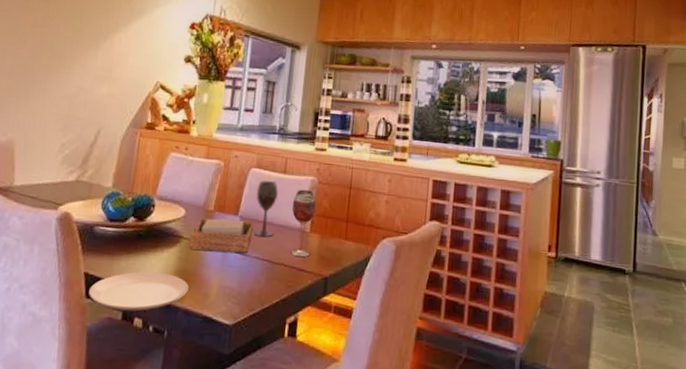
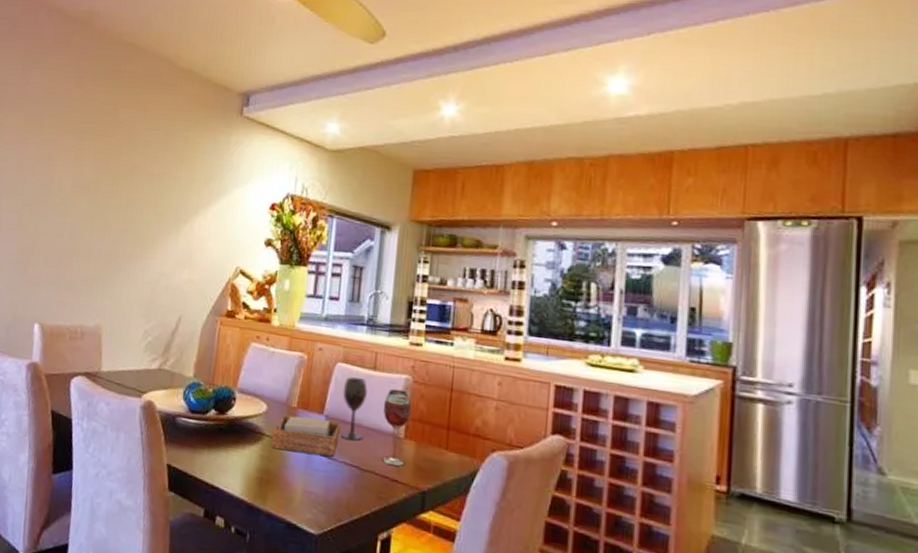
plate: present [89,271,189,312] -> none [171,467,271,511]

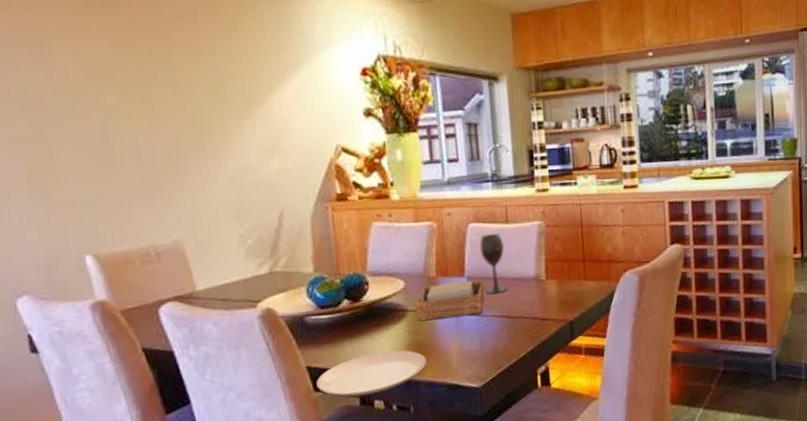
plate: none [171,467,271,511] -> present [316,350,426,398]
wineglass: present [382,388,412,466] -> none [521,235,551,307]

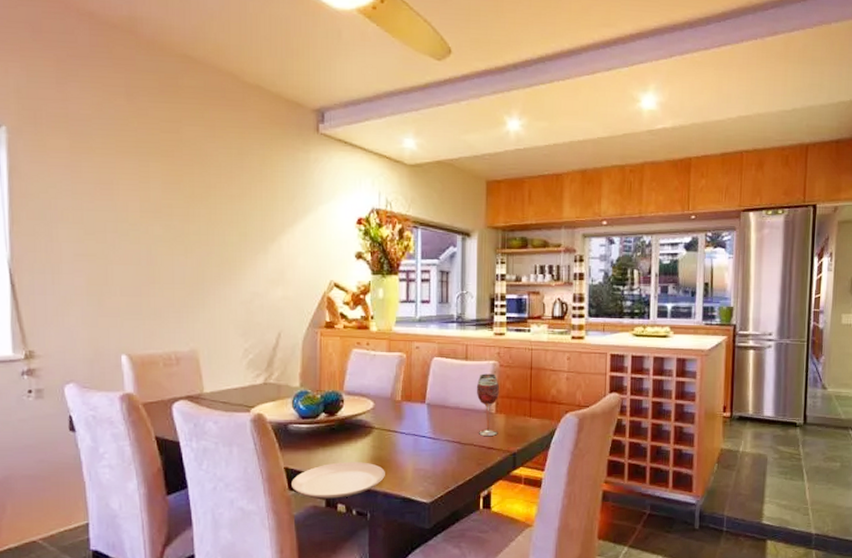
napkin holder: present [416,279,485,322] -> none [380,407,441,439]
wine glass: present [479,234,507,294] -> none [440,368,461,422]
wineglass: none [521,235,551,307] -> present [476,373,500,436]

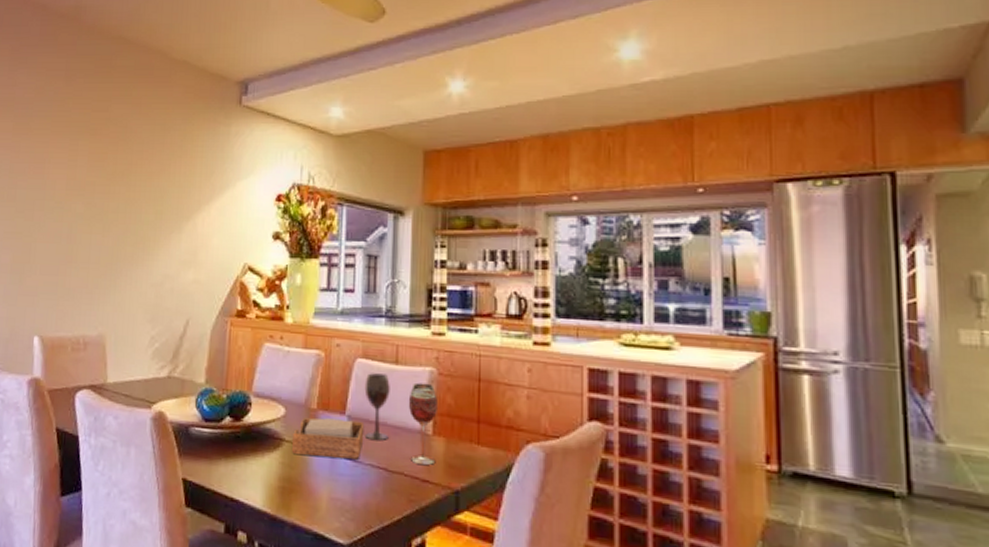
plate: present [292,462,385,499] -> none [188,478,295,525]
napkin holder: none [380,407,441,439] -> present [291,418,365,460]
wine glass: none [440,368,461,422] -> present [364,373,390,441]

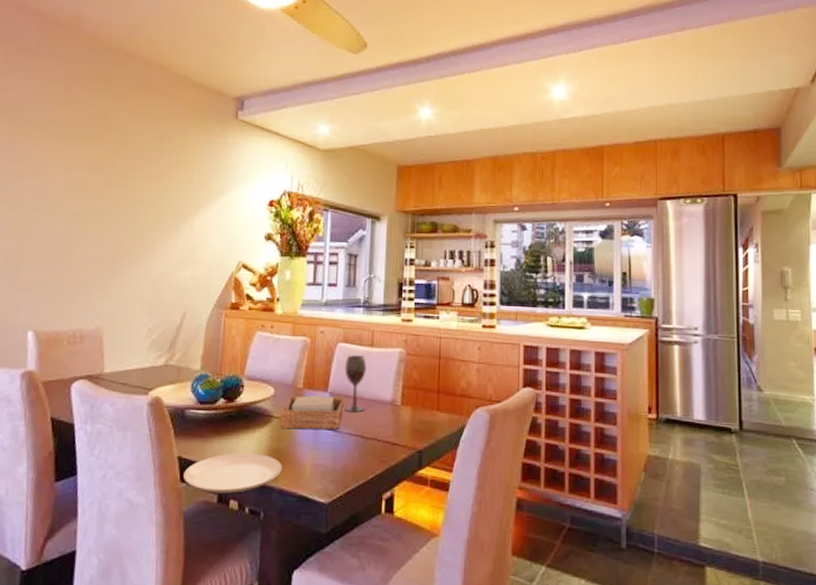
plate: none [188,478,295,525] -> present [183,453,282,494]
wineglass: present [408,382,439,465] -> none [381,362,407,430]

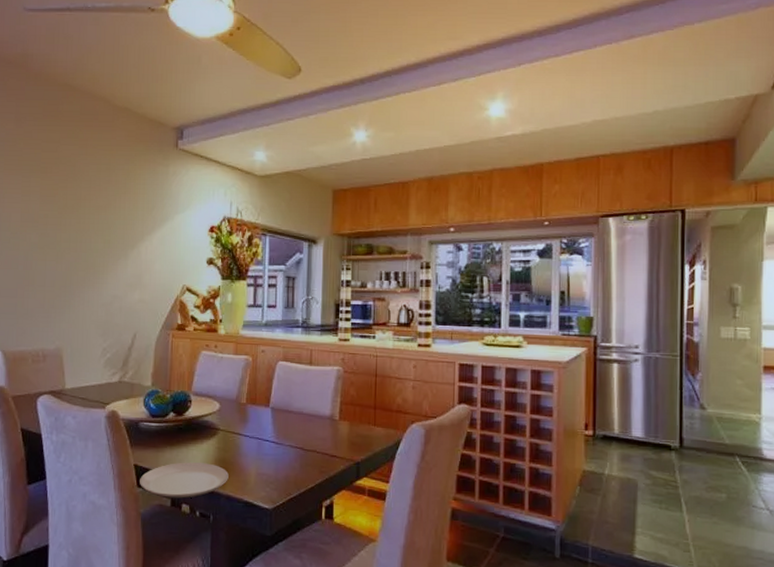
napkin holder: present [279,395,344,430] -> none [225,410,285,442]
wine glass: present [344,355,366,413] -> none [285,373,306,427]

